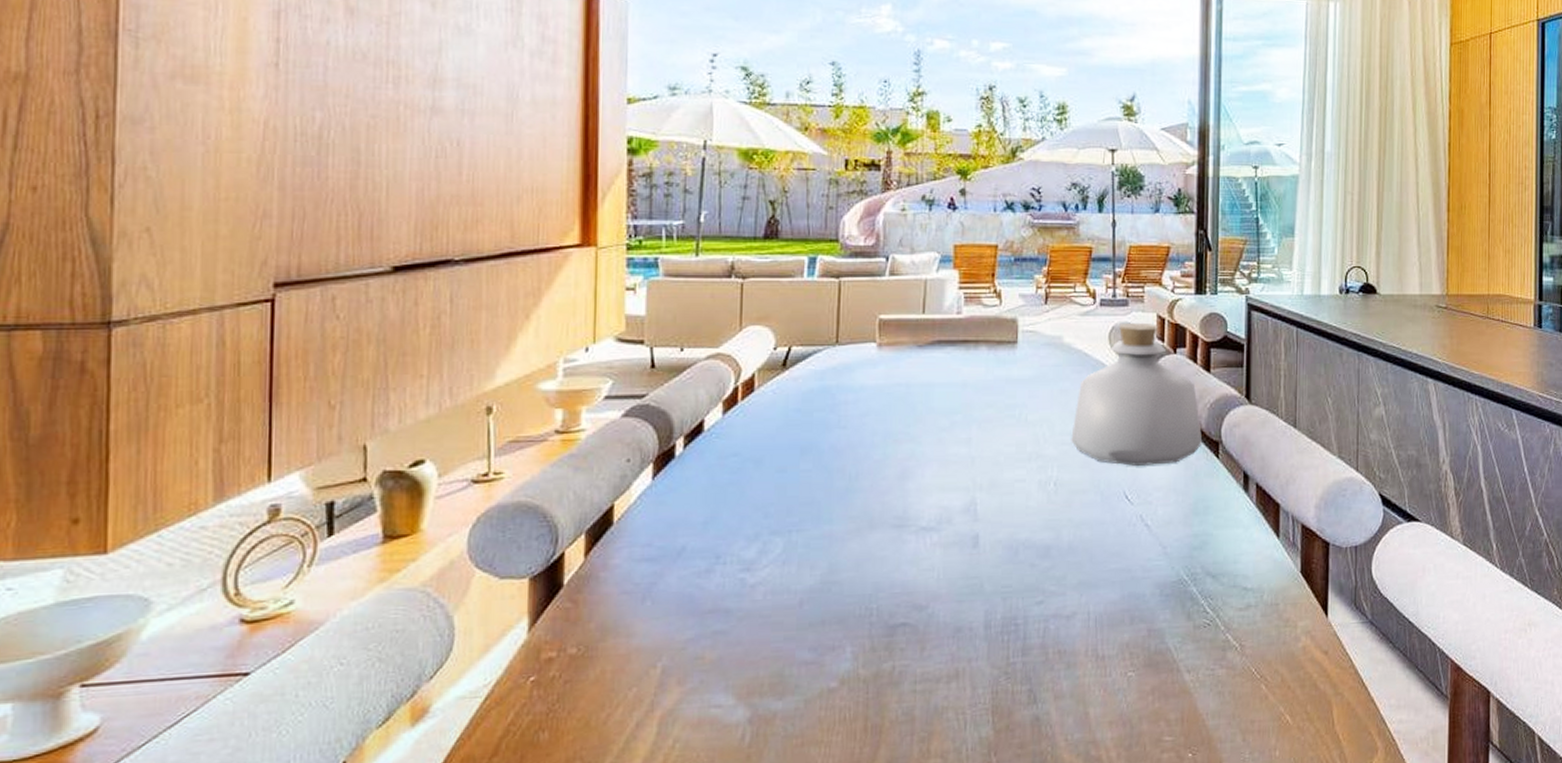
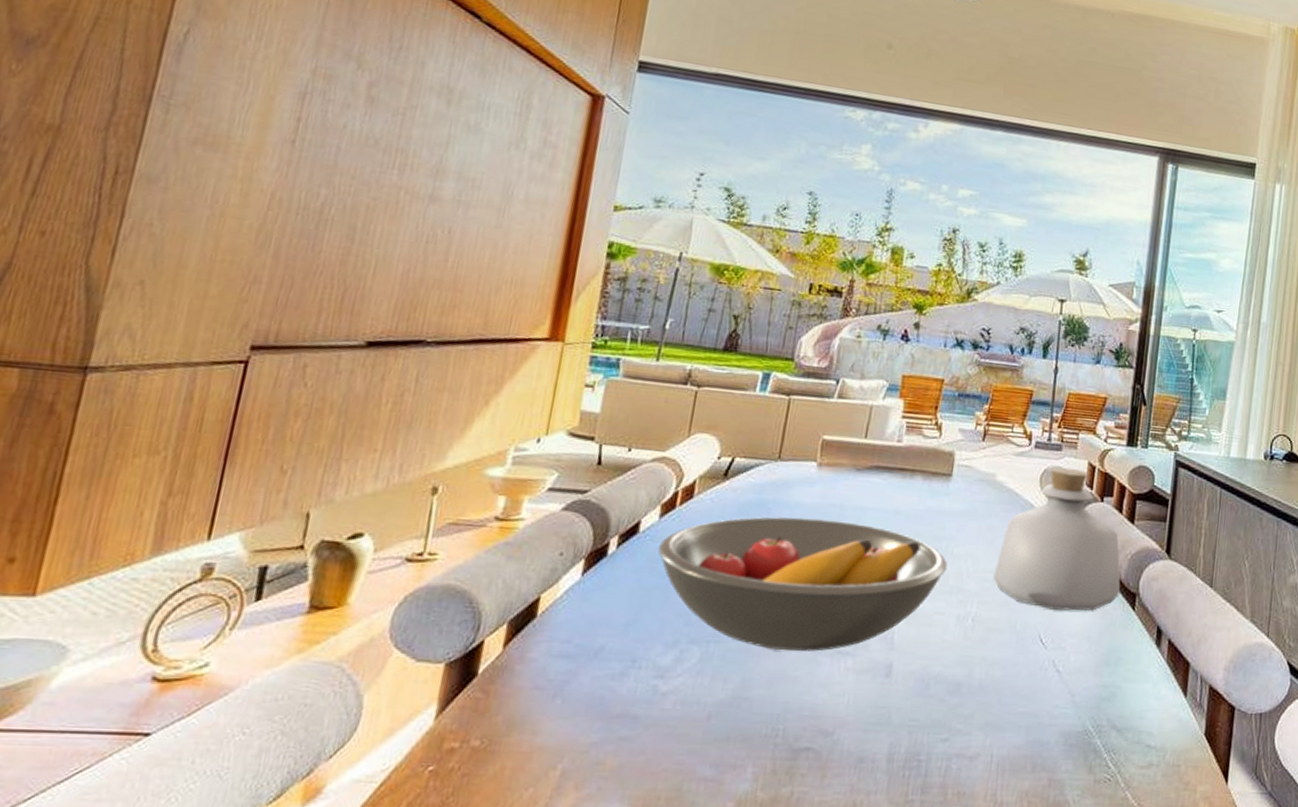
fruit bowl: none [726,399,1023,533] -> present [658,516,948,652]

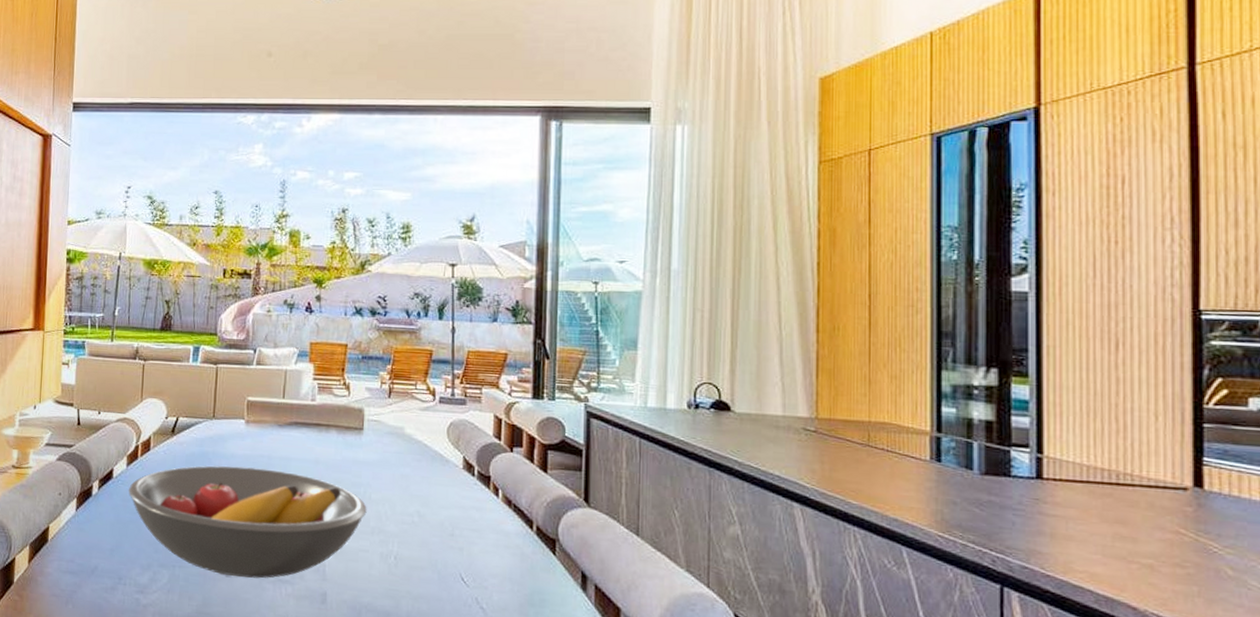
bottle: present [993,467,1121,611] -> none [411,420,539,554]

